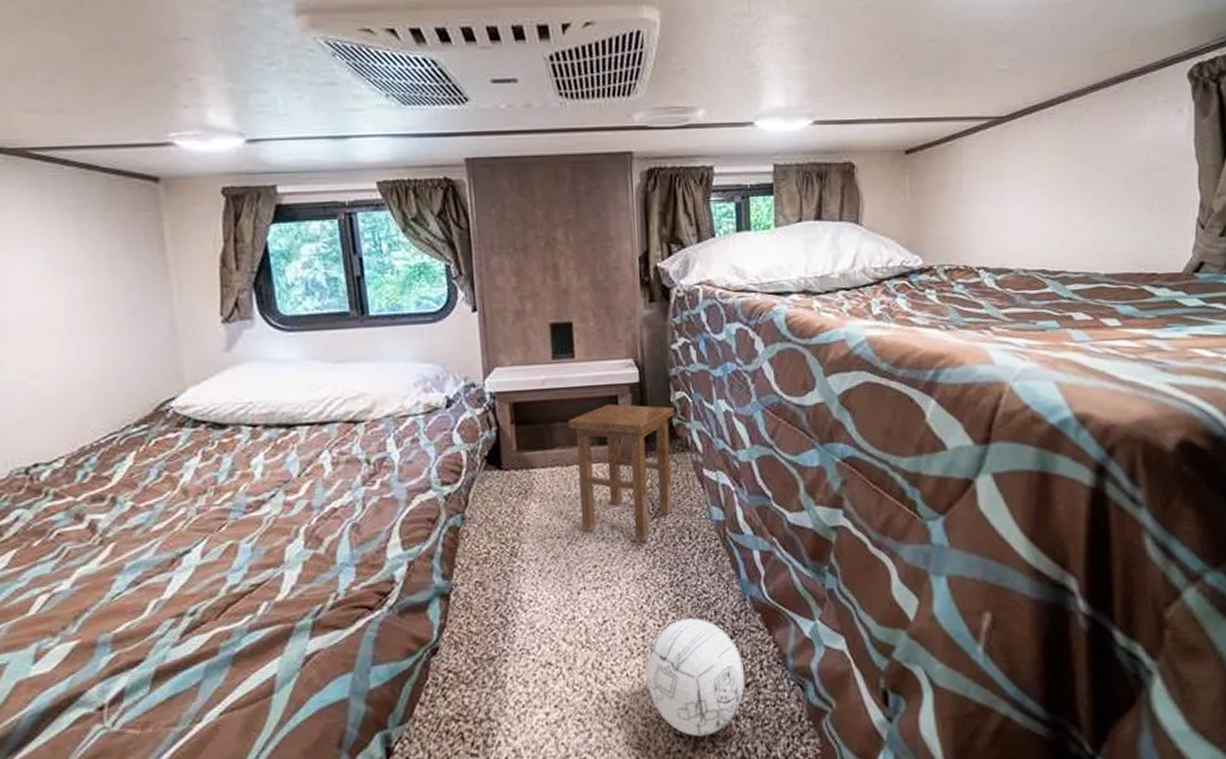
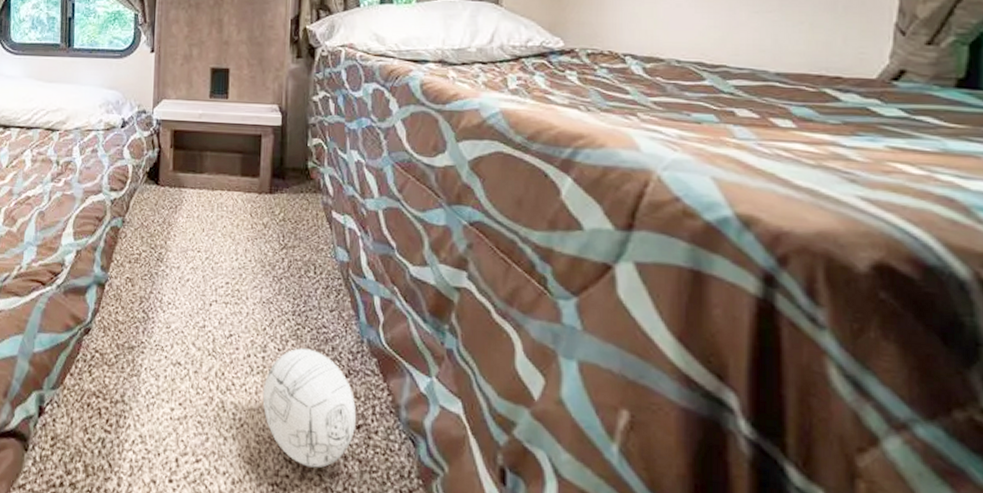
stool: present [569,404,674,541] -> none [217,141,310,268]

